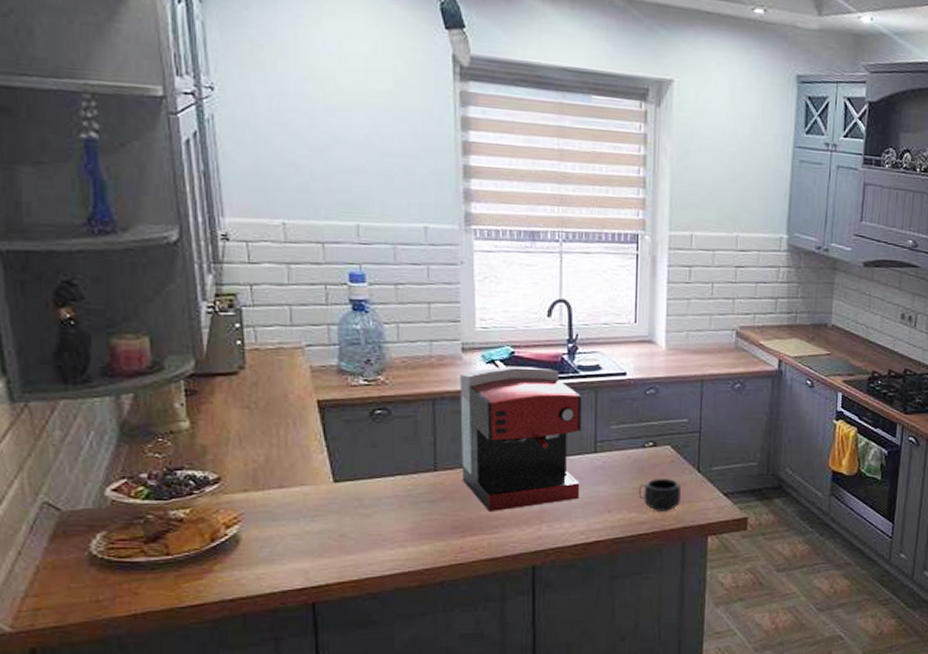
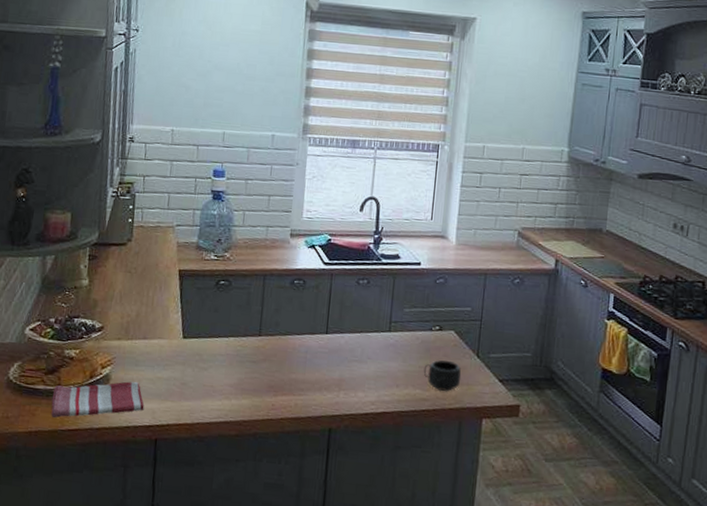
dish towel: none [159,540,292,593] -> present [51,381,145,418]
coffee maker: present [460,366,582,511] -> none [280,250,382,376]

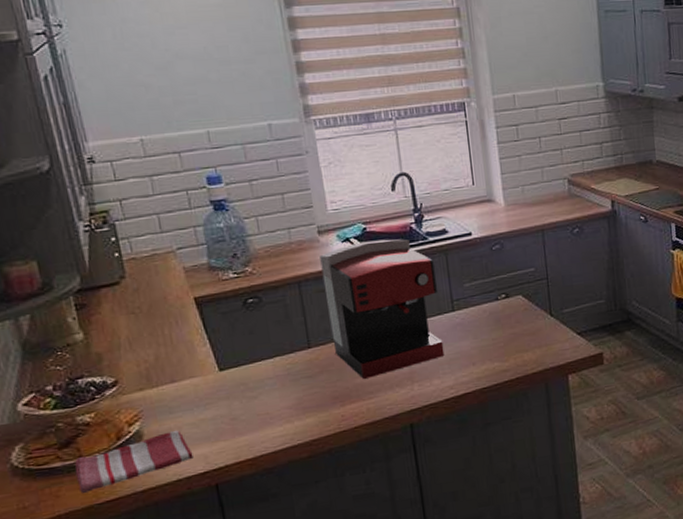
coffee maker: none [280,250,382,376] -> present [320,239,445,379]
mug: present [423,359,462,391] -> none [497,326,539,358]

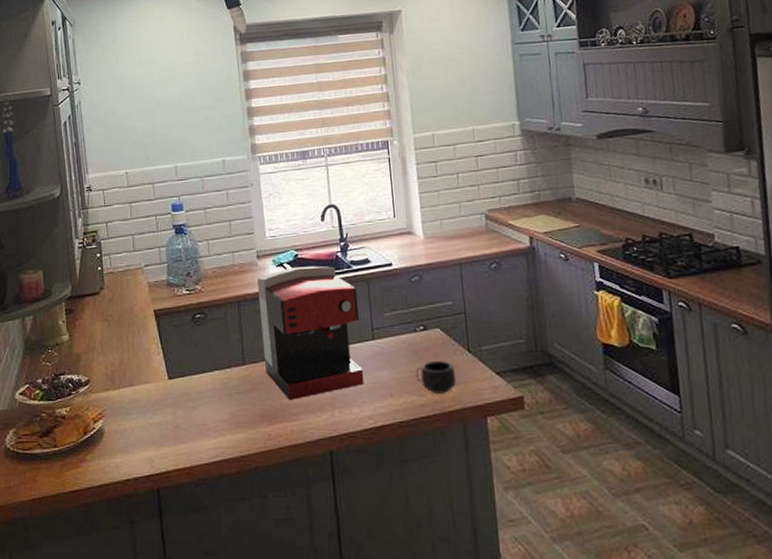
dish towel: present [74,430,194,493] -> none [50,432,141,481]
mug: none [497,326,539,358] -> present [415,360,457,394]

